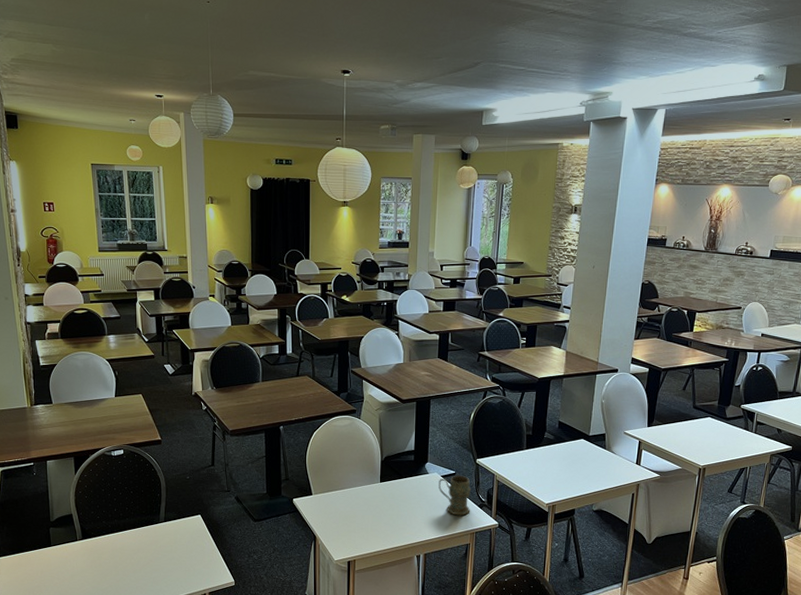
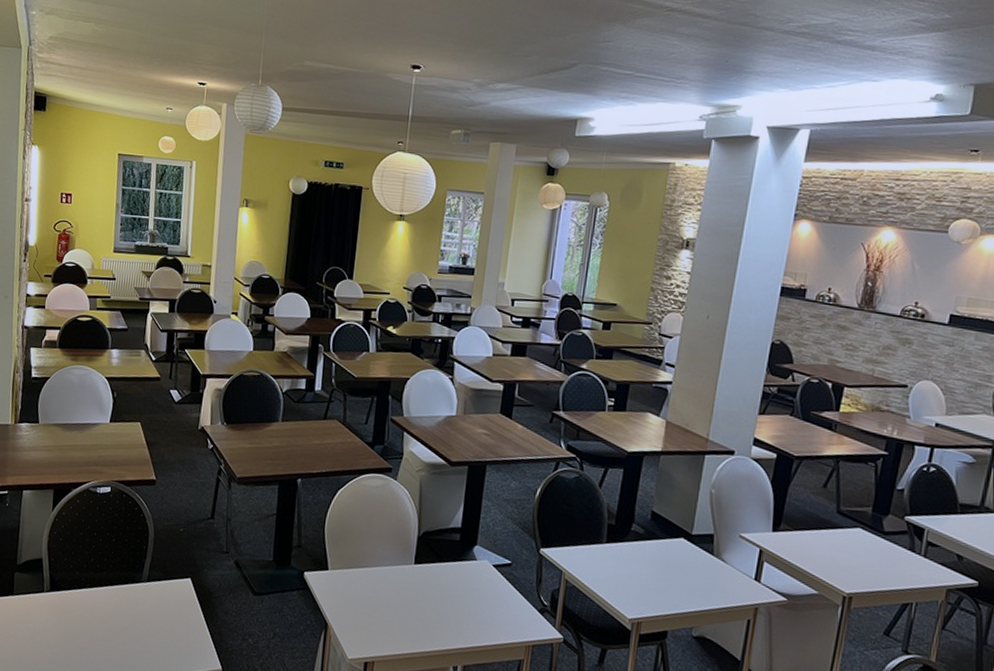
mug: present [439,475,471,516] -> none [488,566,530,621]

